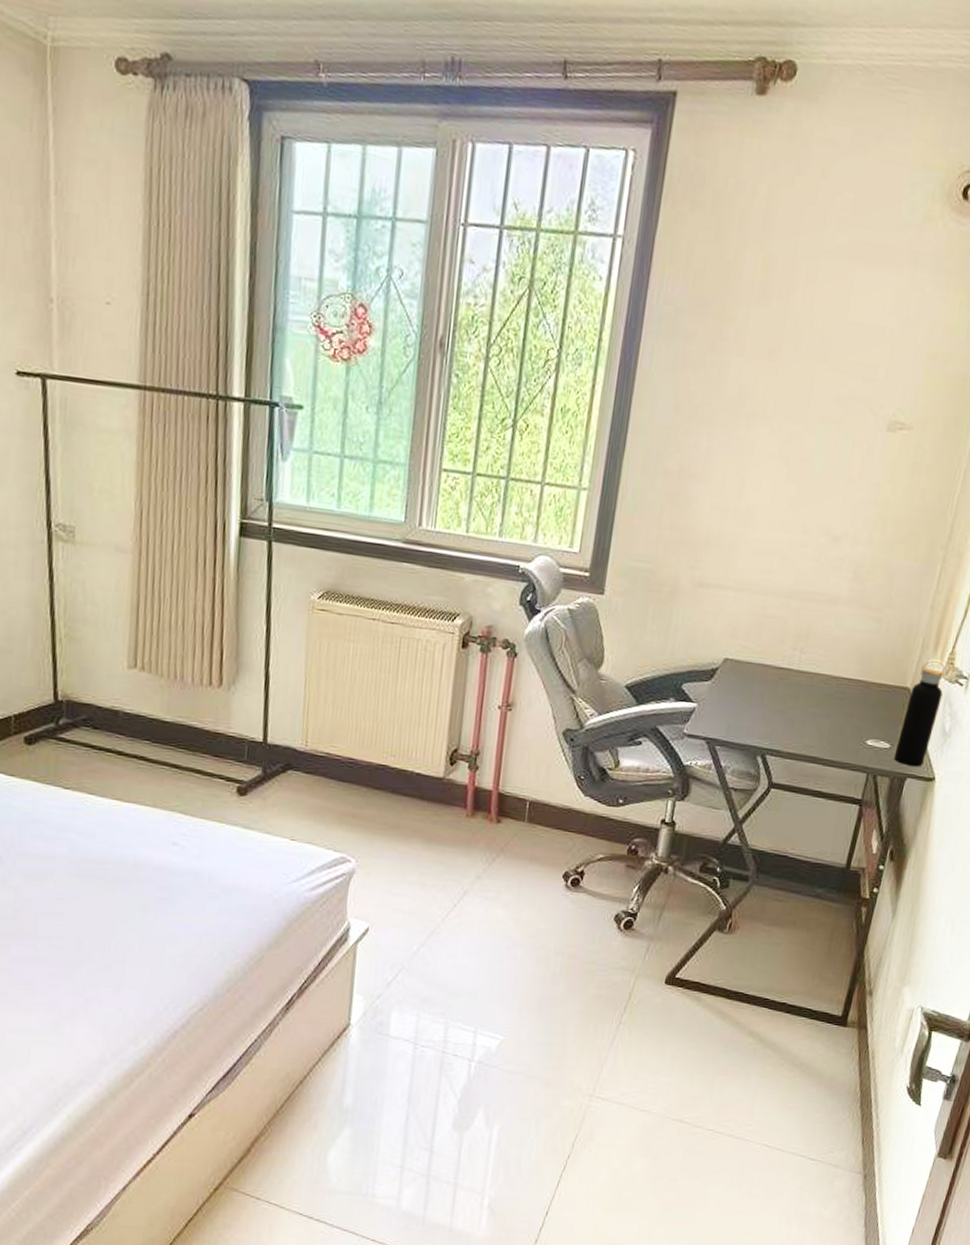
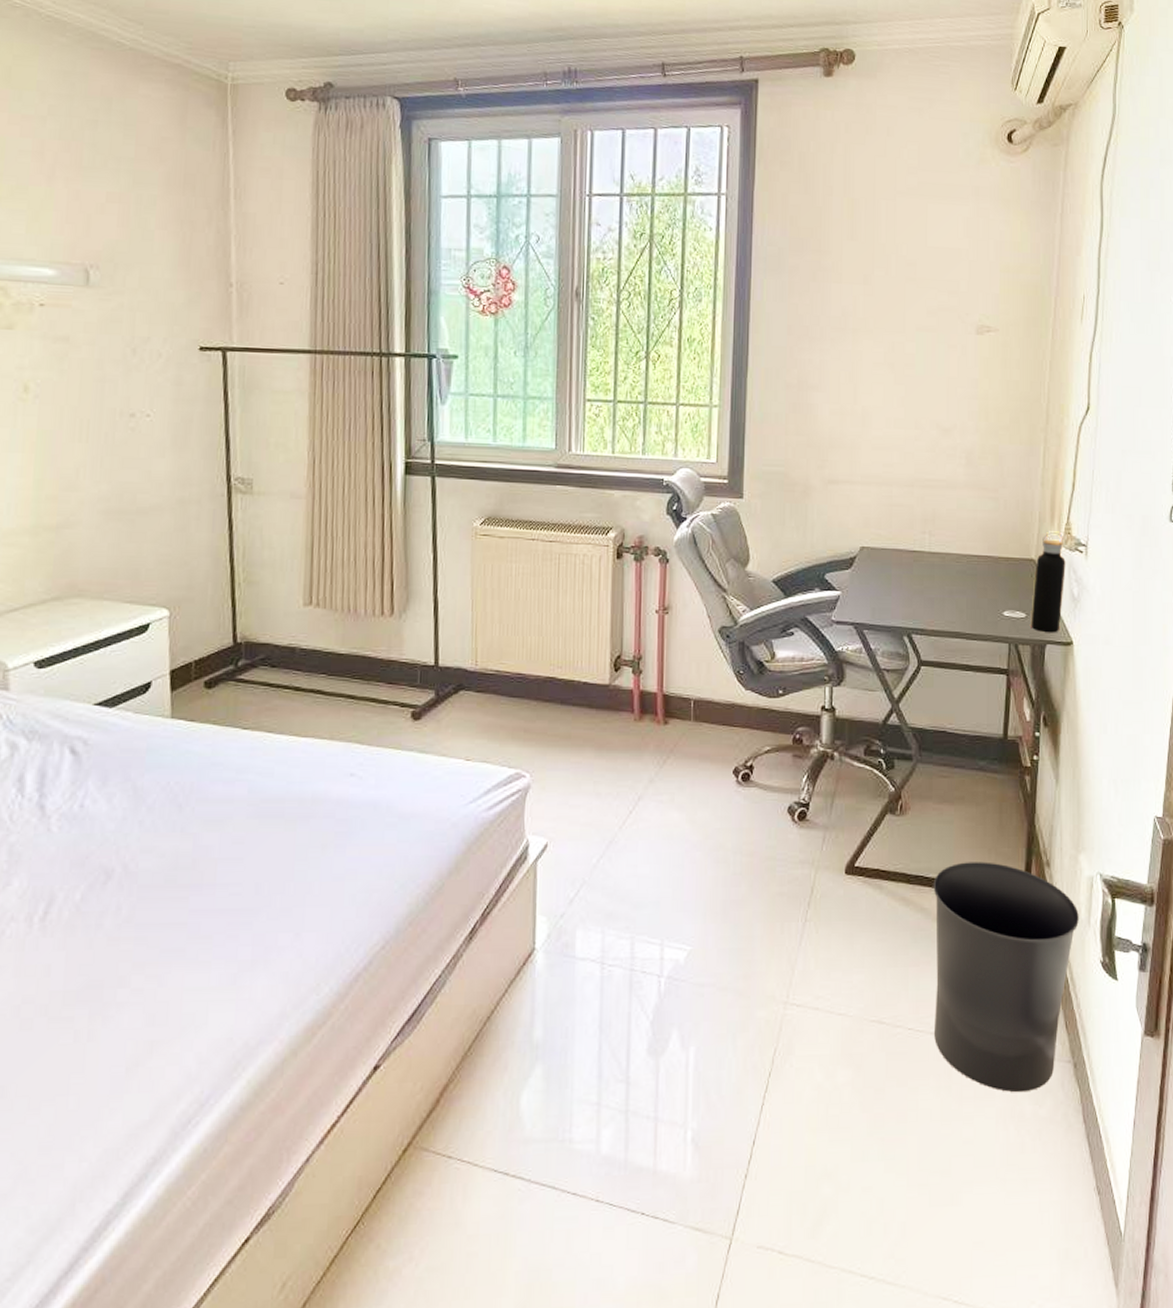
waste bin: none [732,983,894,1195] -> present [933,862,1079,1093]

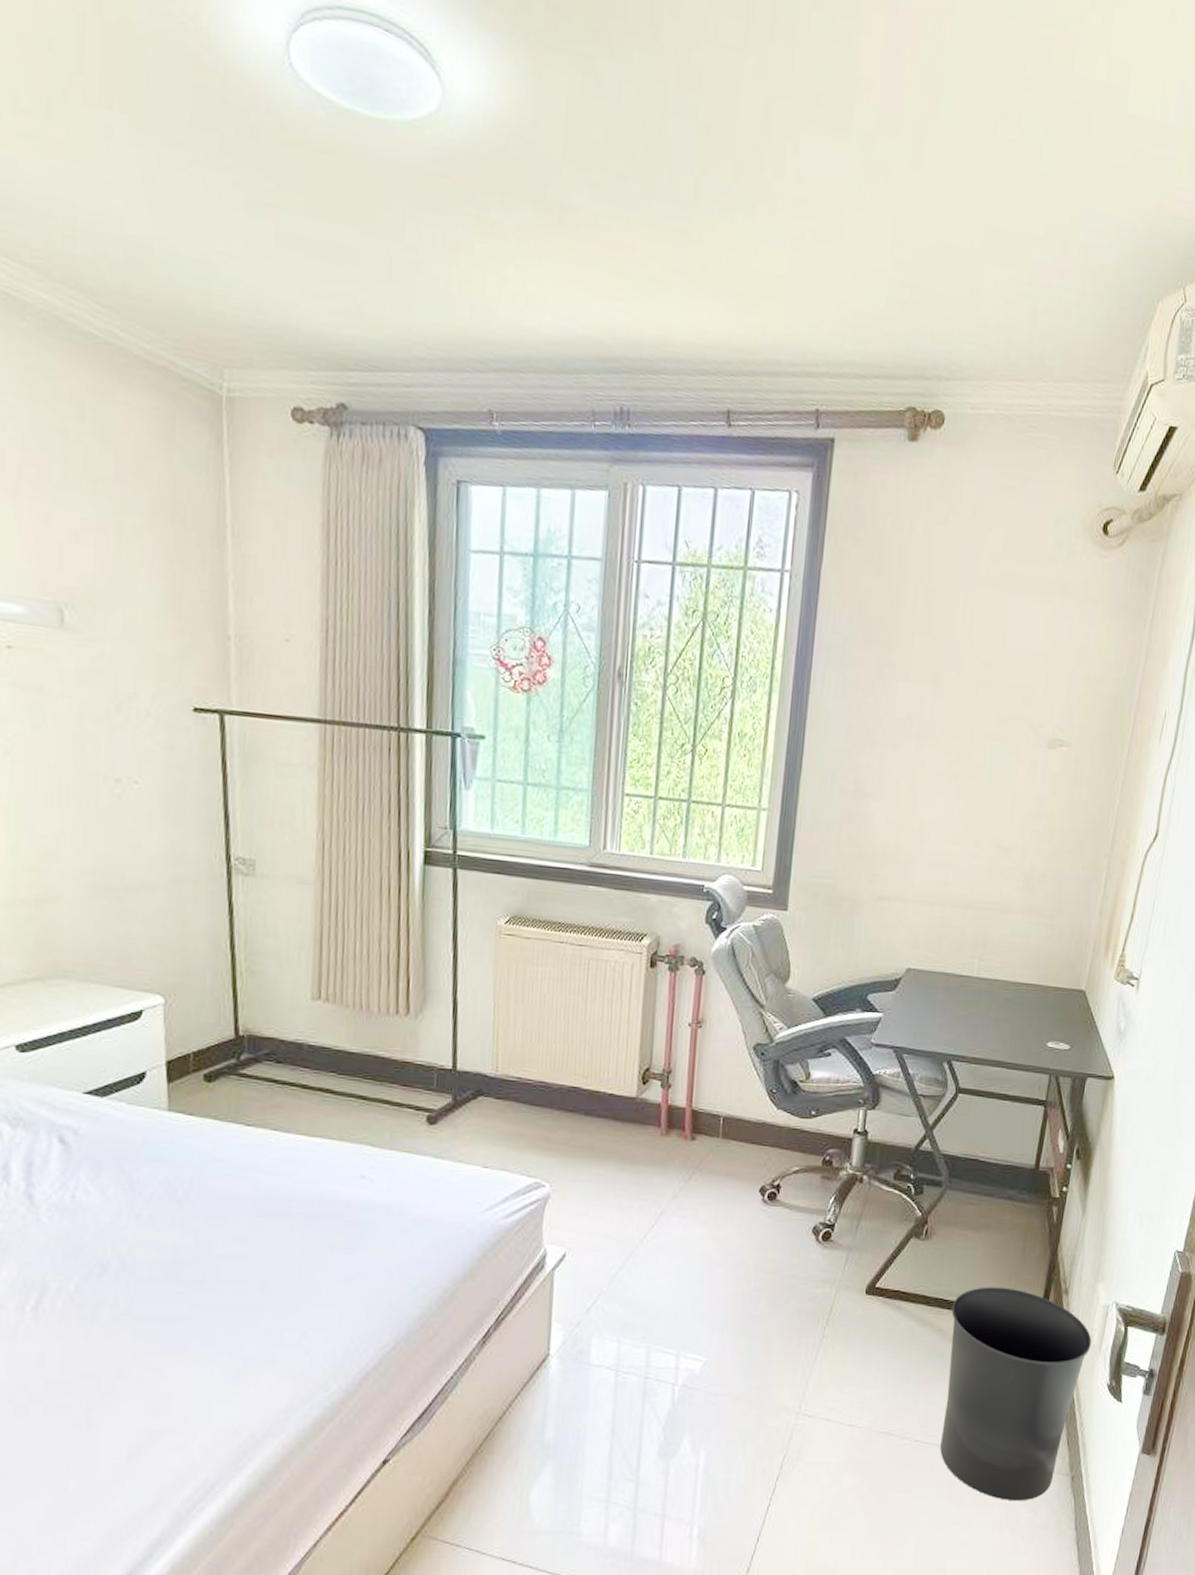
water bottle: present [1031,532,1066,632] -> none [1073,963,1116,1066]

